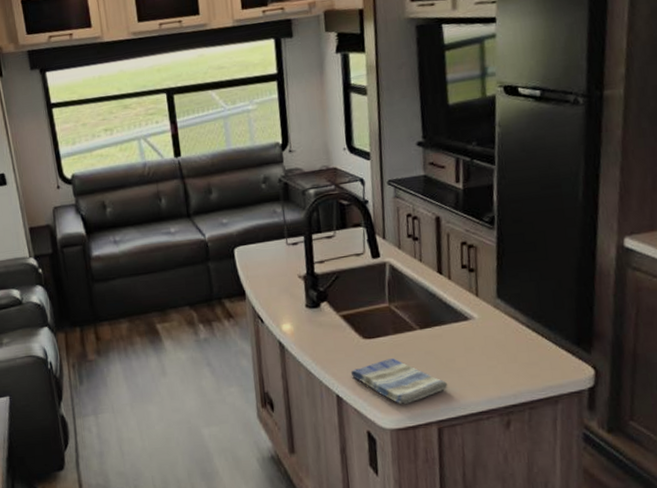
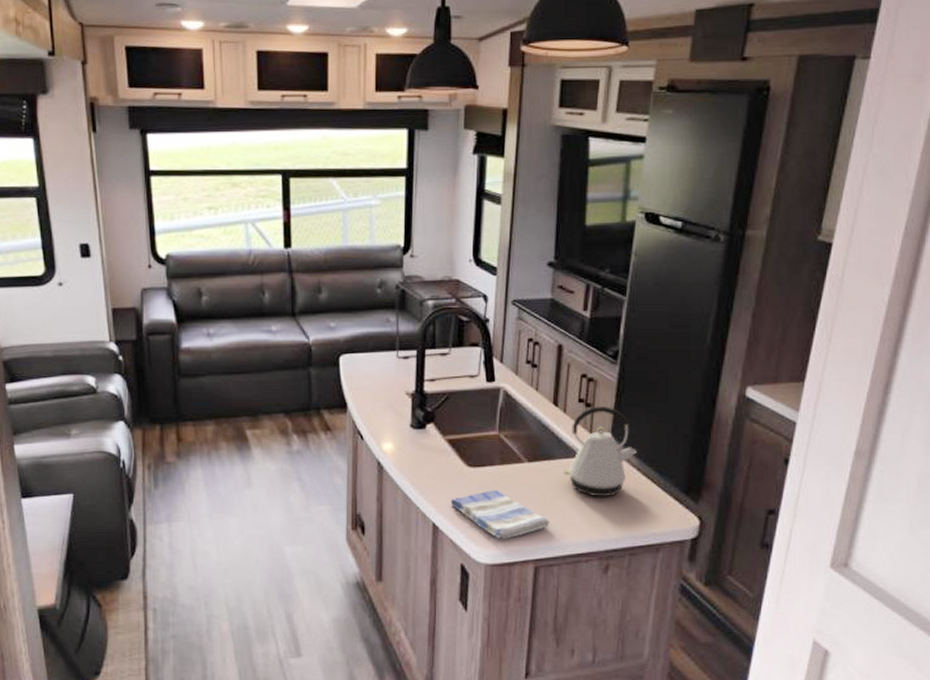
kettle: none [455,269,524,356] -> present [564,405,637,496]

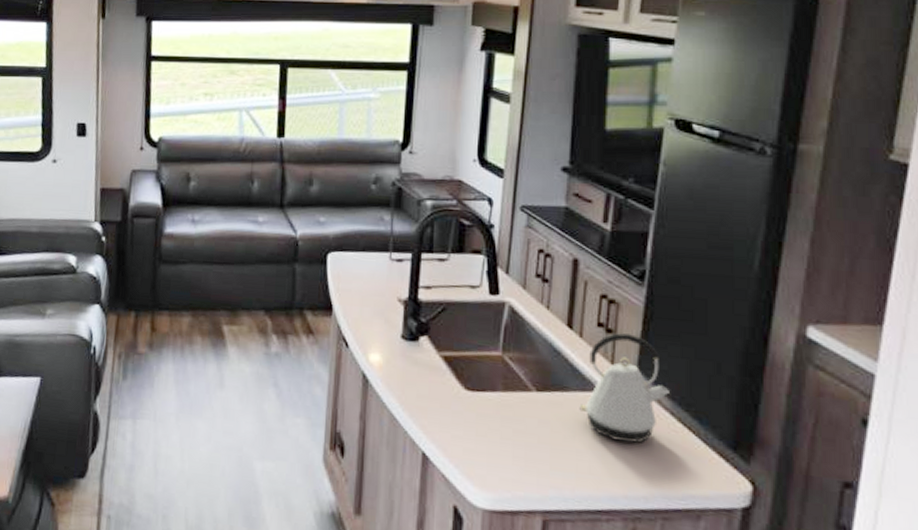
dish towel: present [450,490,550,540] -> none [443,420,562,482]

